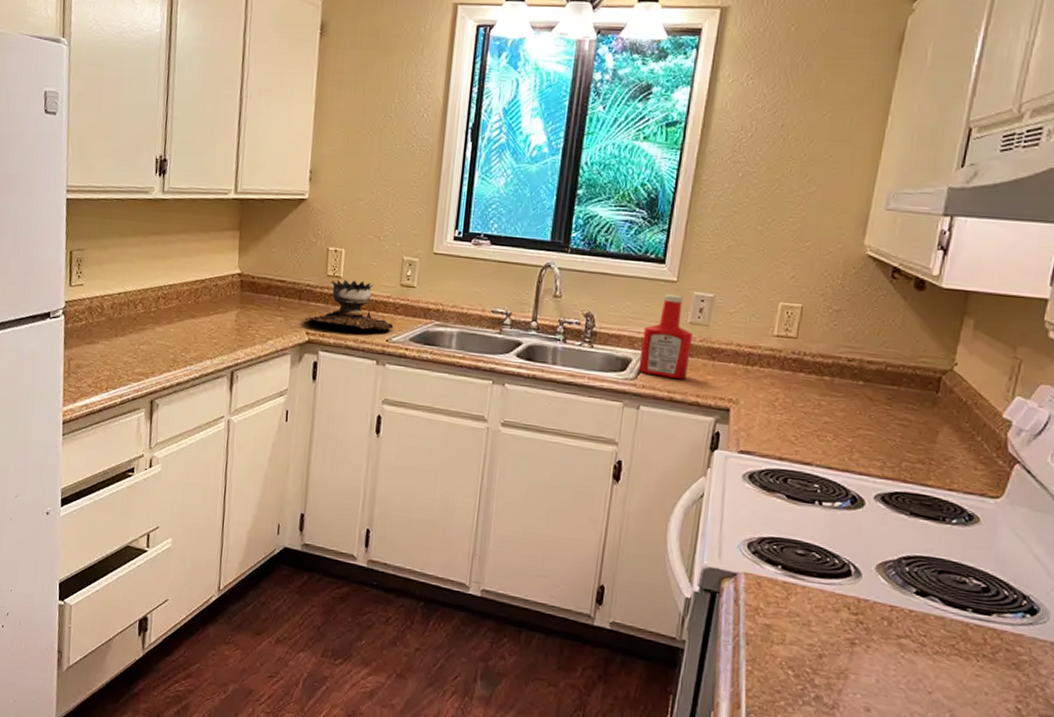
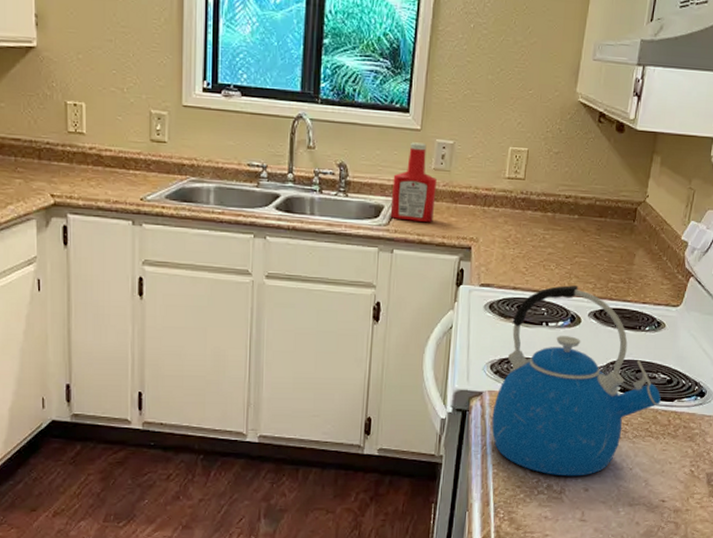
brazier: present [305,279,394,331] -> none [48,135,148,189]
kettle: none [746,460,973,692] -> present [491,285,661,476]

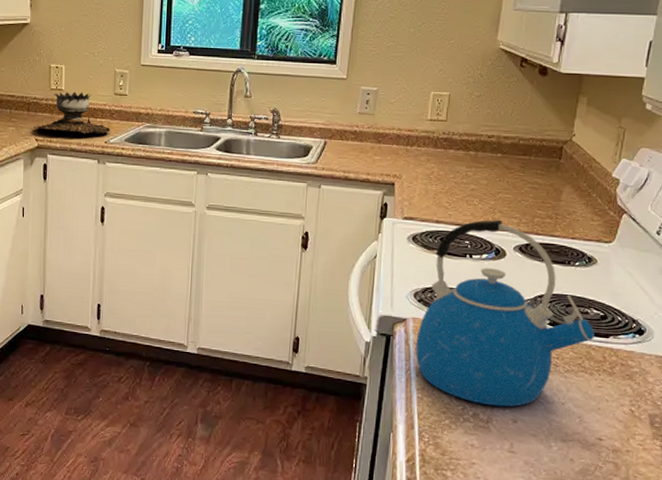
brazier: none [48,135,148,189] -> present [34,91,111,134]
ketchup bottle: present [390,142,437,223] -> none [318,90,362,161]

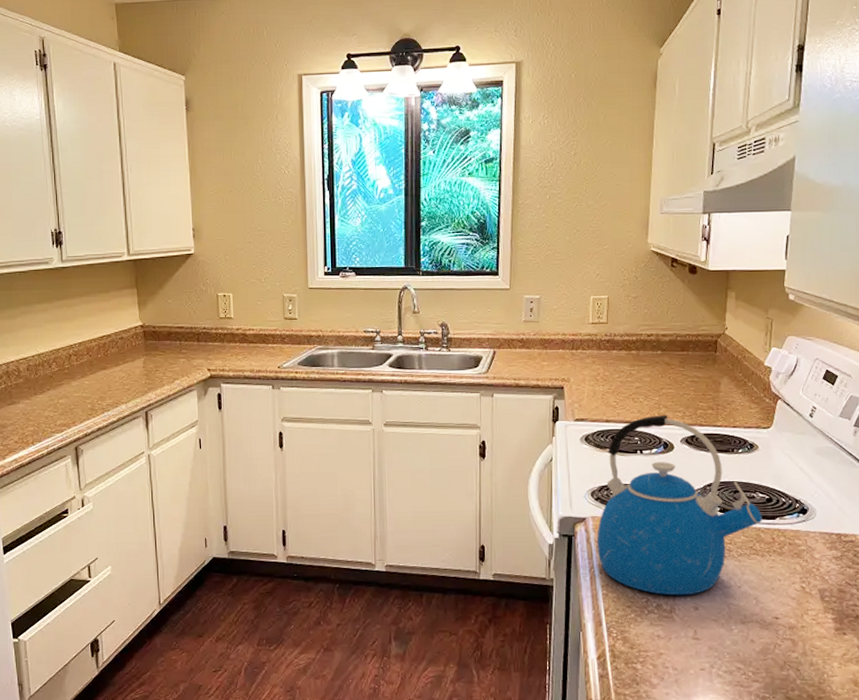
brazier: present [34,91,111,134] -> none [205,319,283,361]

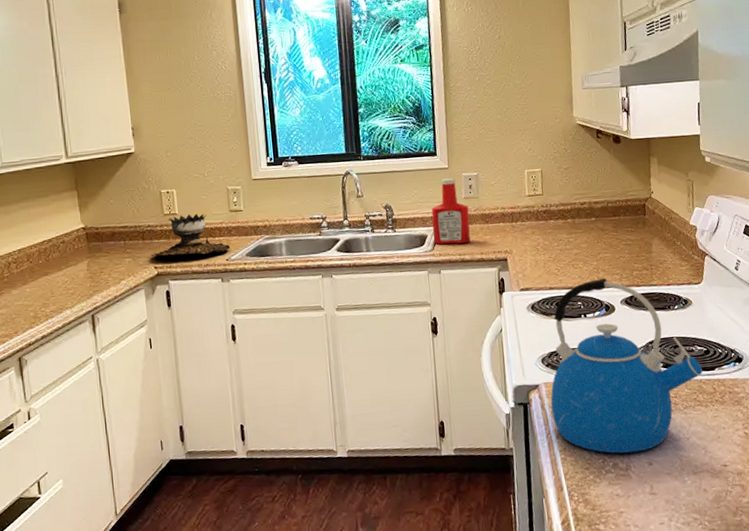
brazier: none [205,319,283,361] -> present [151,213,231,256]
ketchup bottle: none [488,300,528,369] -> present [431,178,471,245]

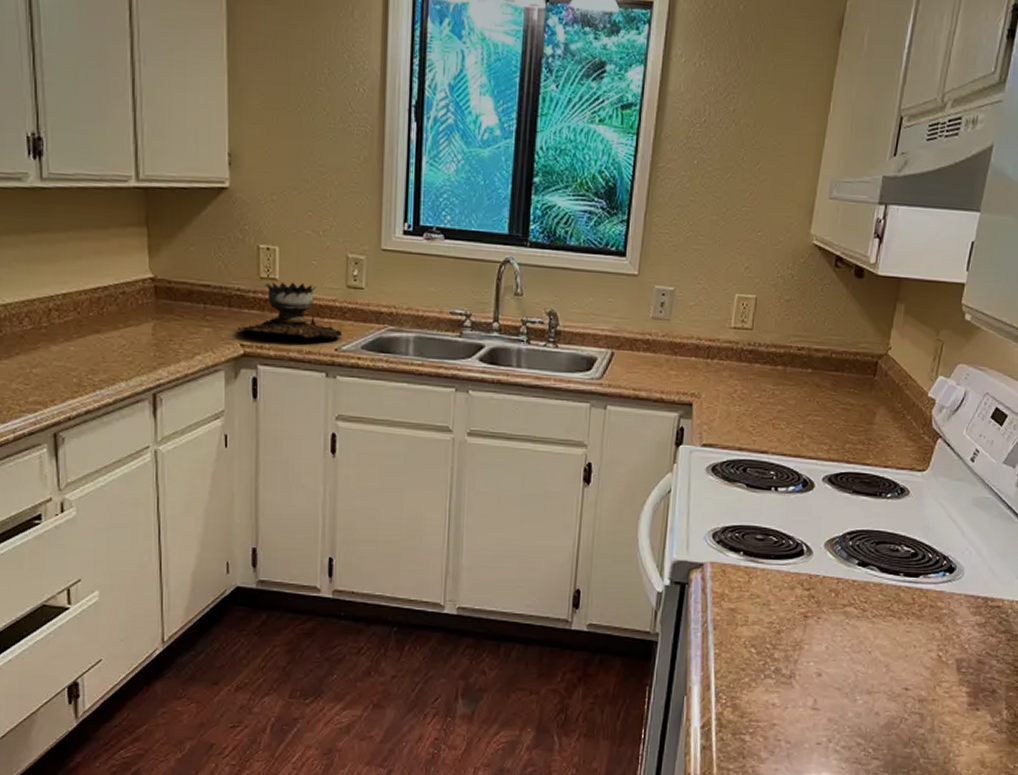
ketchup bottle: present [431,178,471,245] -> none [603,288,655,377]
kettle: present [550,278,703,454] -> none [713,446,904,659]

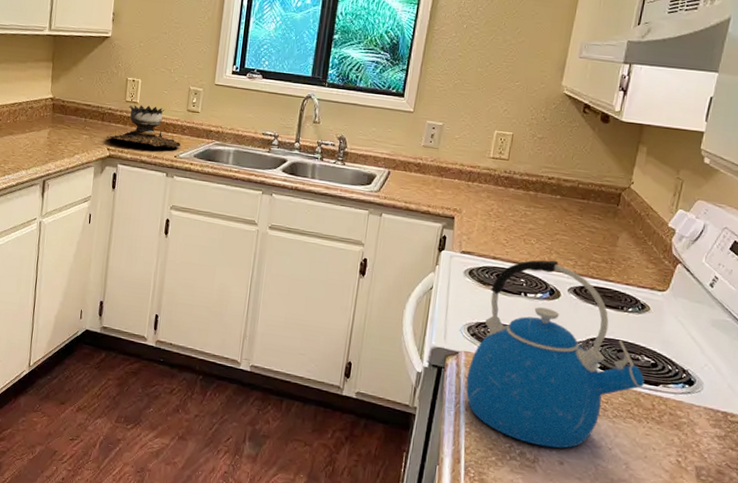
kettle: none [713,446,904,659] -> present [466,260,645,448]

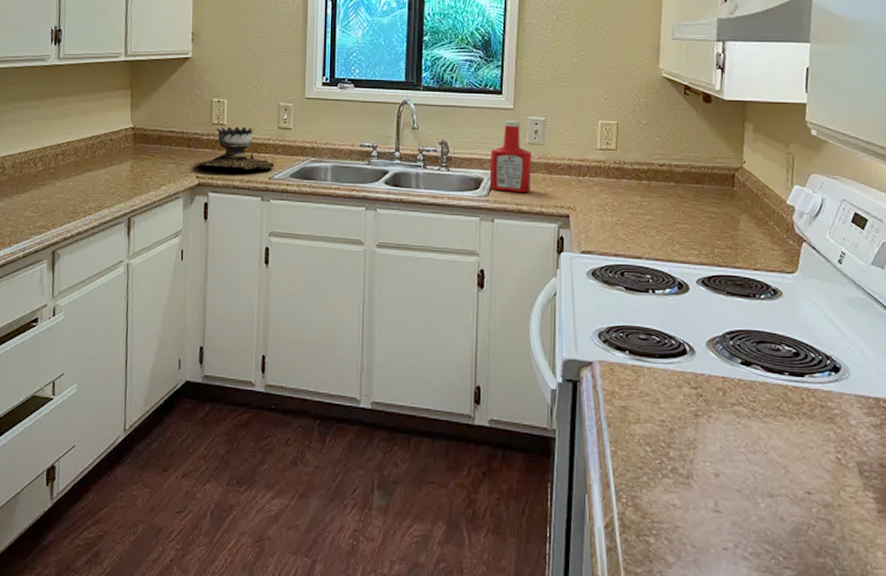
ketchup bottle: none [381,122,426,193] -> present [489,120,532,193]
kettle: present [466,260,645,448] -> none [604,252,789,459]

